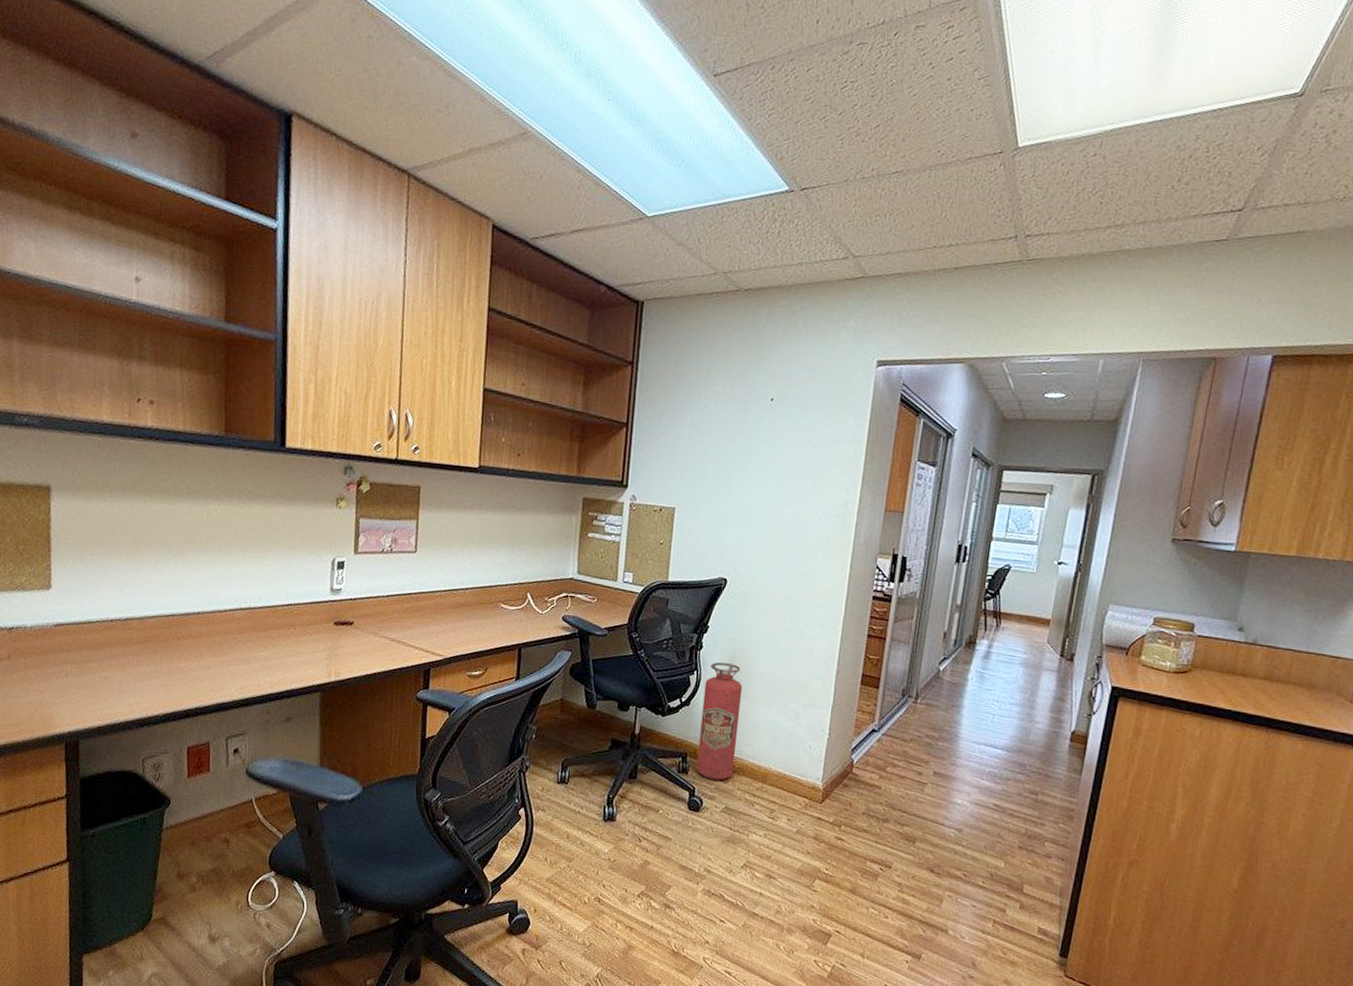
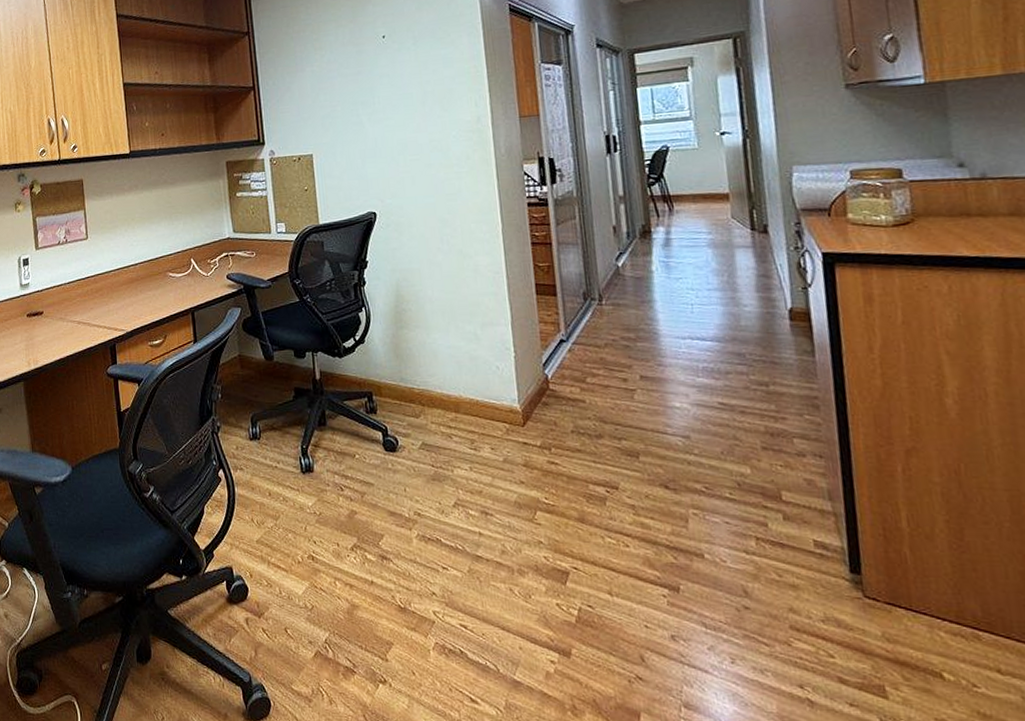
fire extinguisher: present [696,662,743,781] -> none [375,294,423,416]

